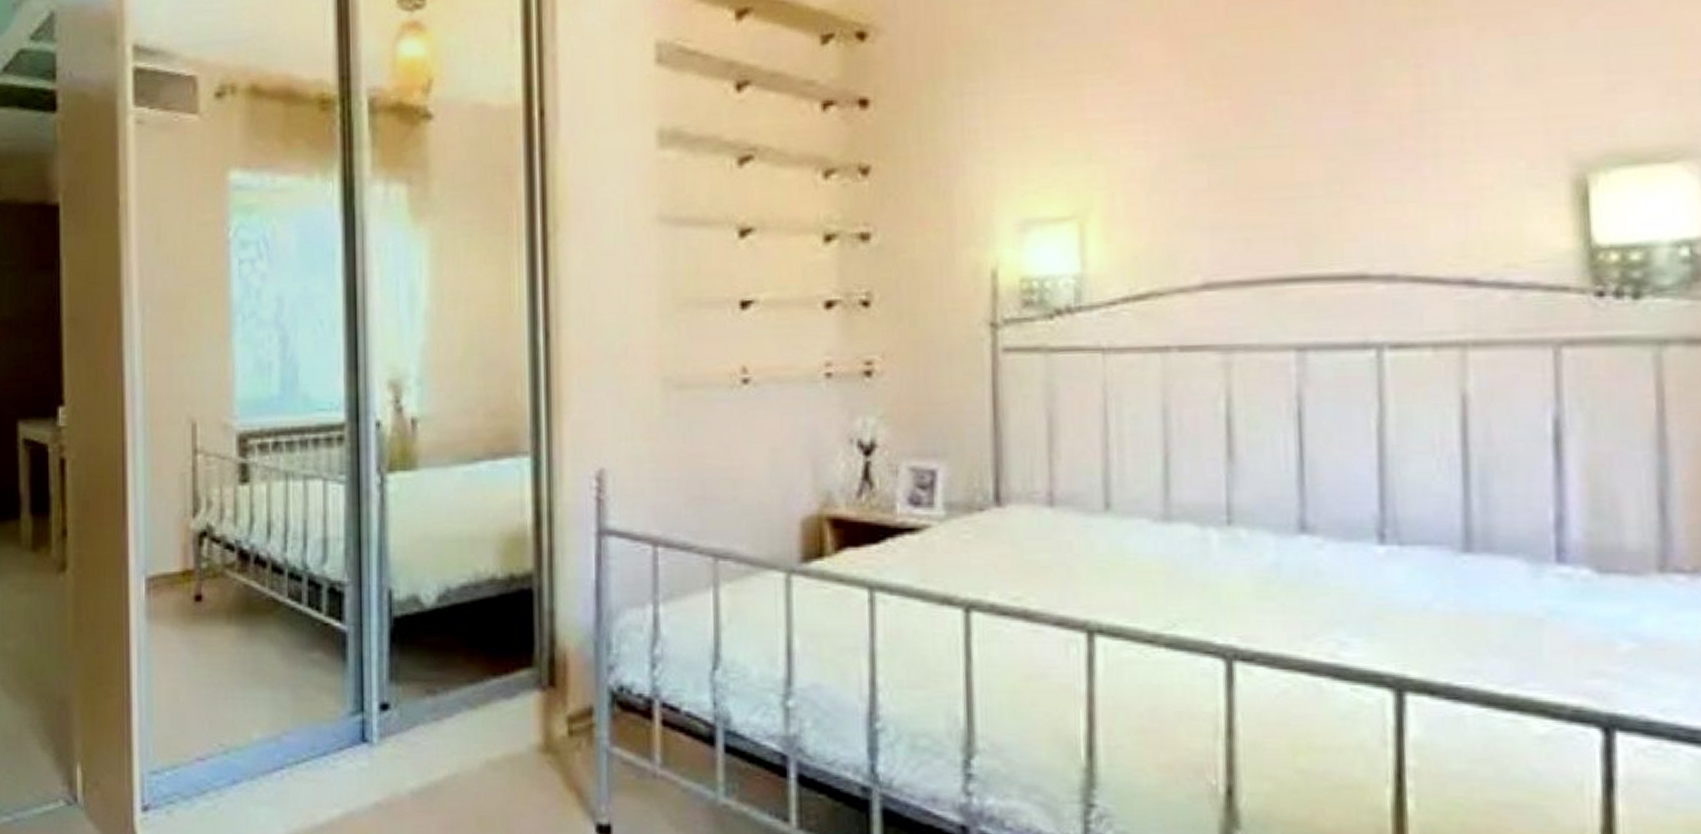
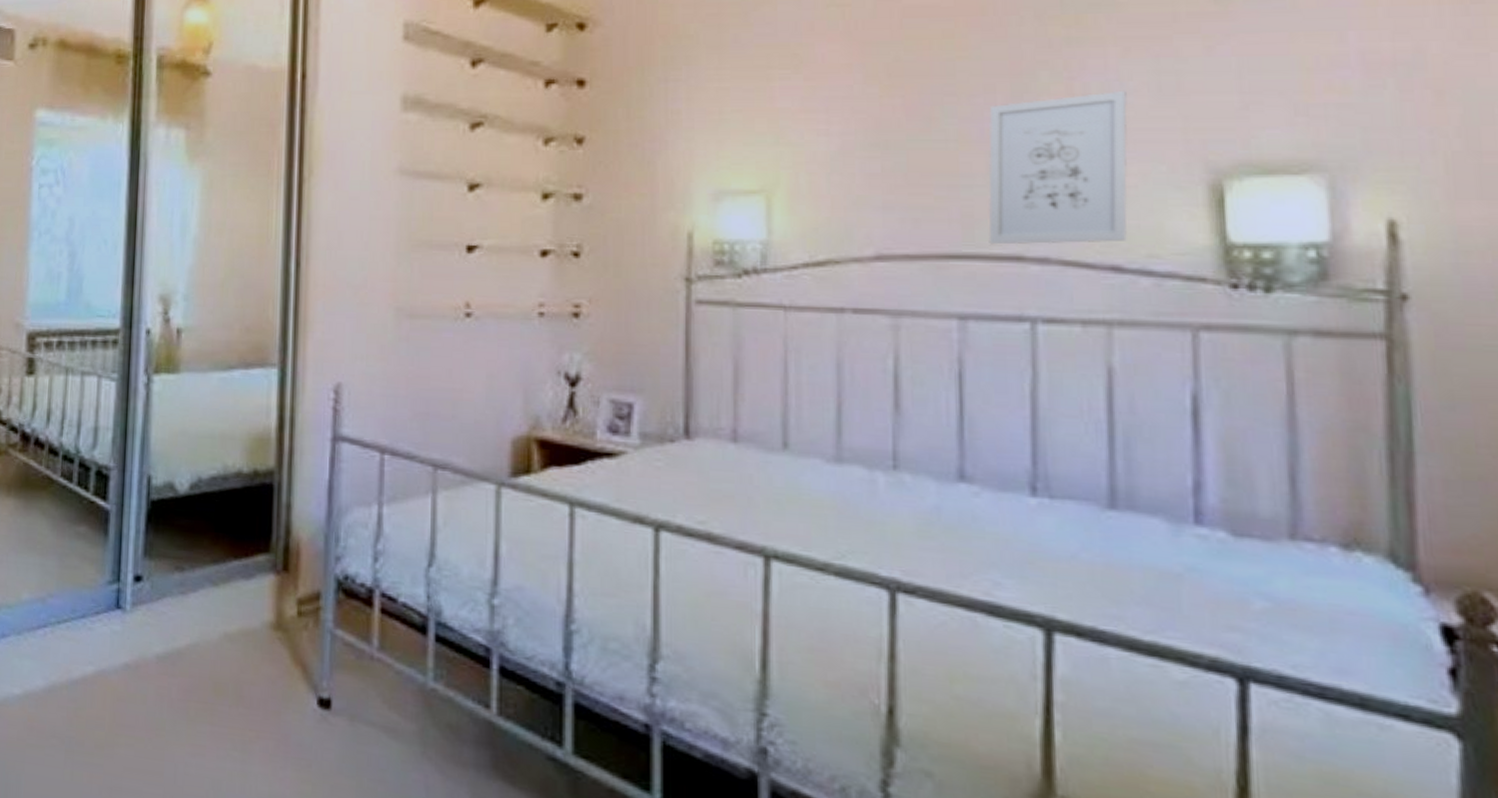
wall art: none [1327,78,1483,263] -> present [988,91,1128,245]

